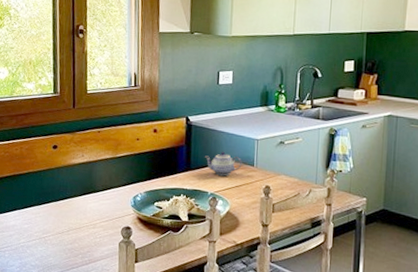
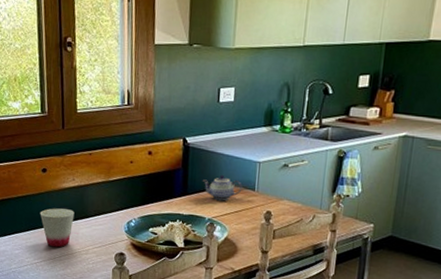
cup: none [49,183,83,222] -> present [40,208,75,248]

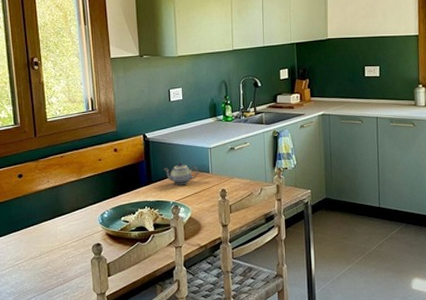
cup: present [40,208,75,248] -> none [18,208,51,247]

